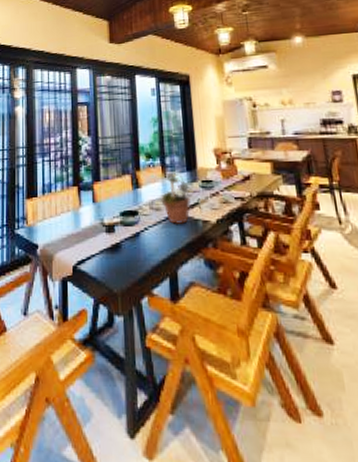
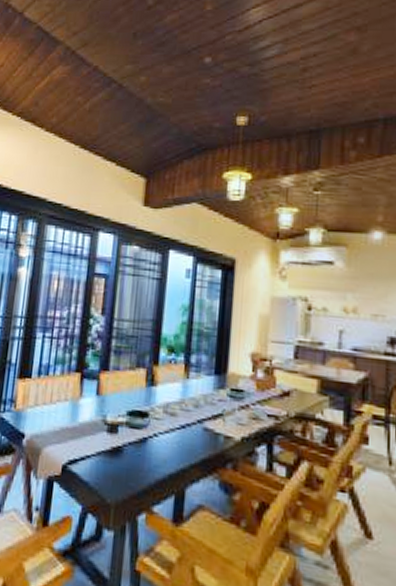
potted plant: present [160,170,194,224] -> none [176,372,219,436]

